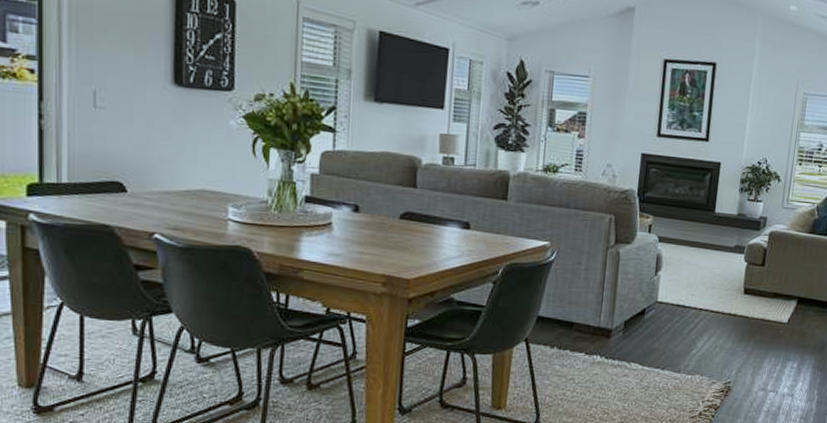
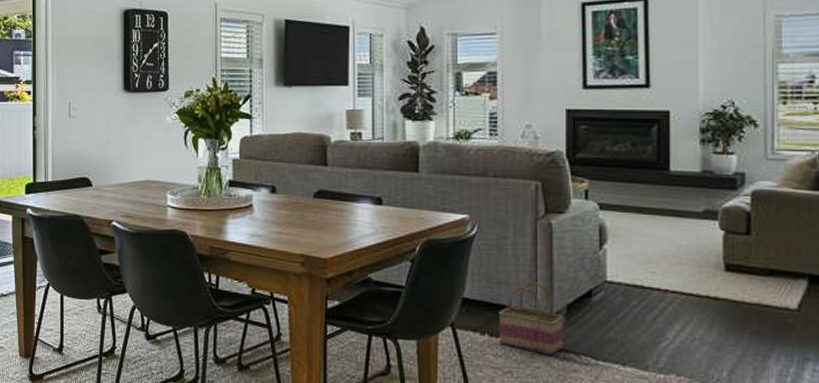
basket: none [565,301,621,364] -> present [499,281,564,356]

